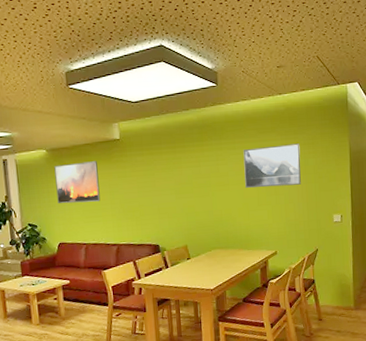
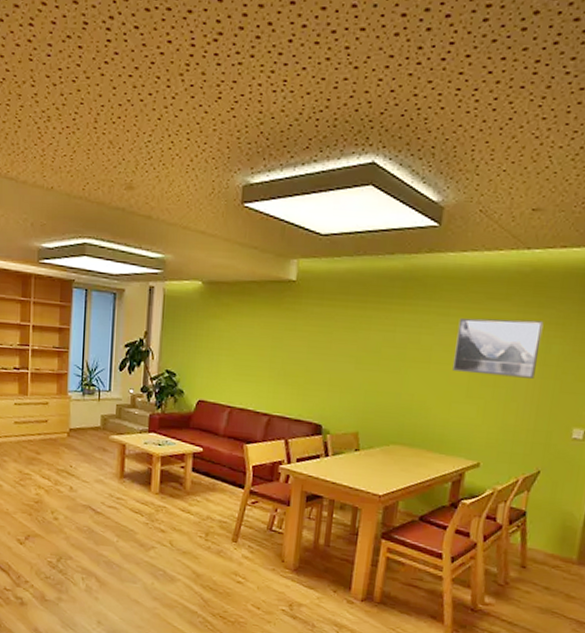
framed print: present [54,161,101,204] -> none [205,302,262,356]

